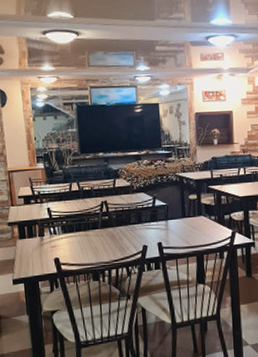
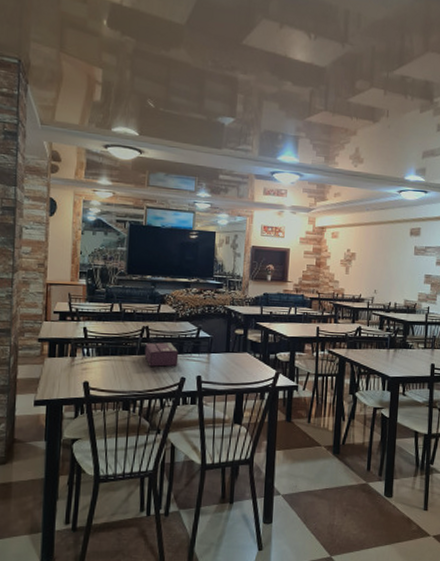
tissue box: none [106,214,139,238] -> present [144,342,179,367]

